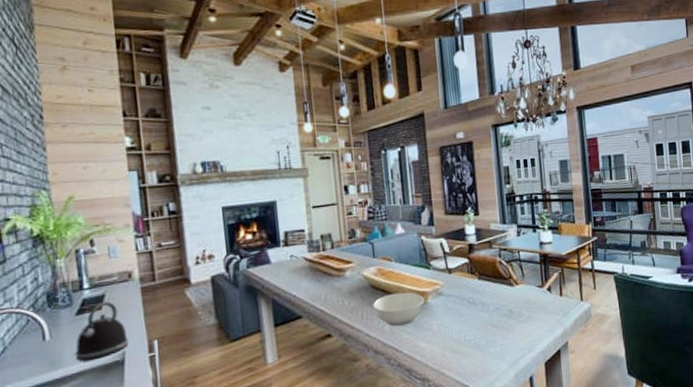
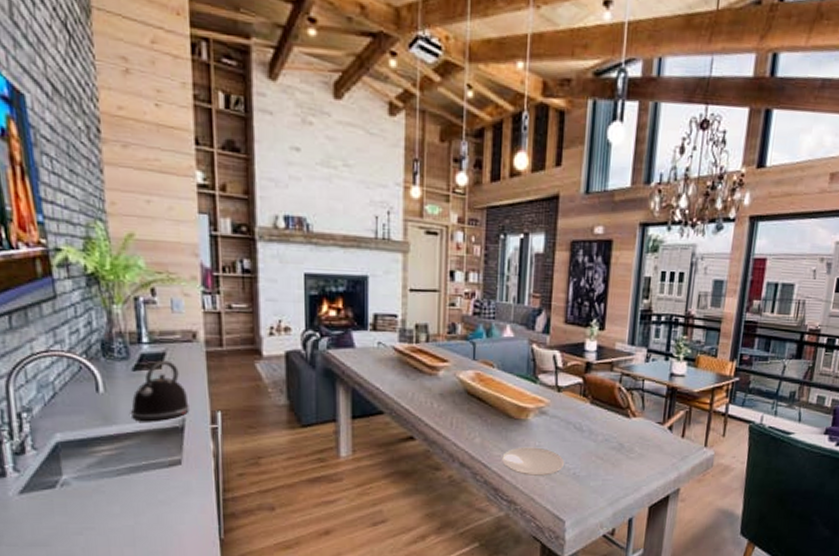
bowl: present [373,292,425,327] -> none [465,403,525,441]
plate: none [410,325,466,353] -> present [502,447,565,476]

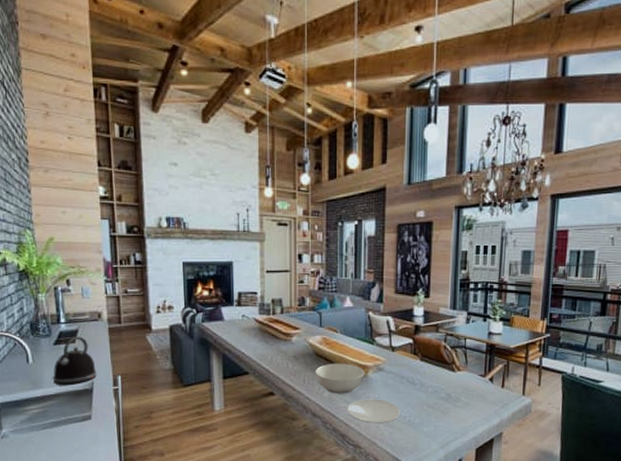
bowl: none [465,403,525,441] -> present [315,363,365,394]

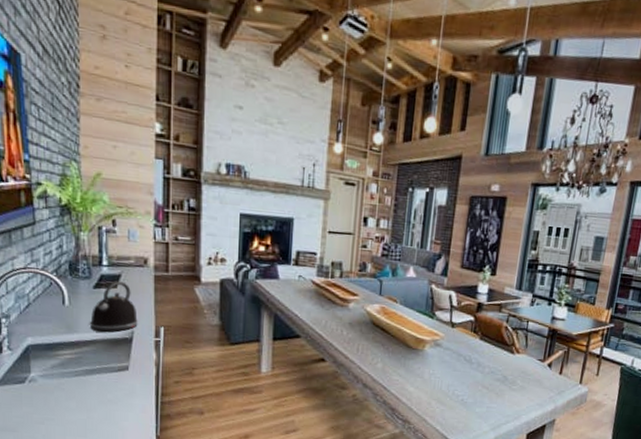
bowl: present [315,363,365,394] -> none [370,334,422,367]
plate: present [347,399,401,423] -> none [400,373,455,400]

